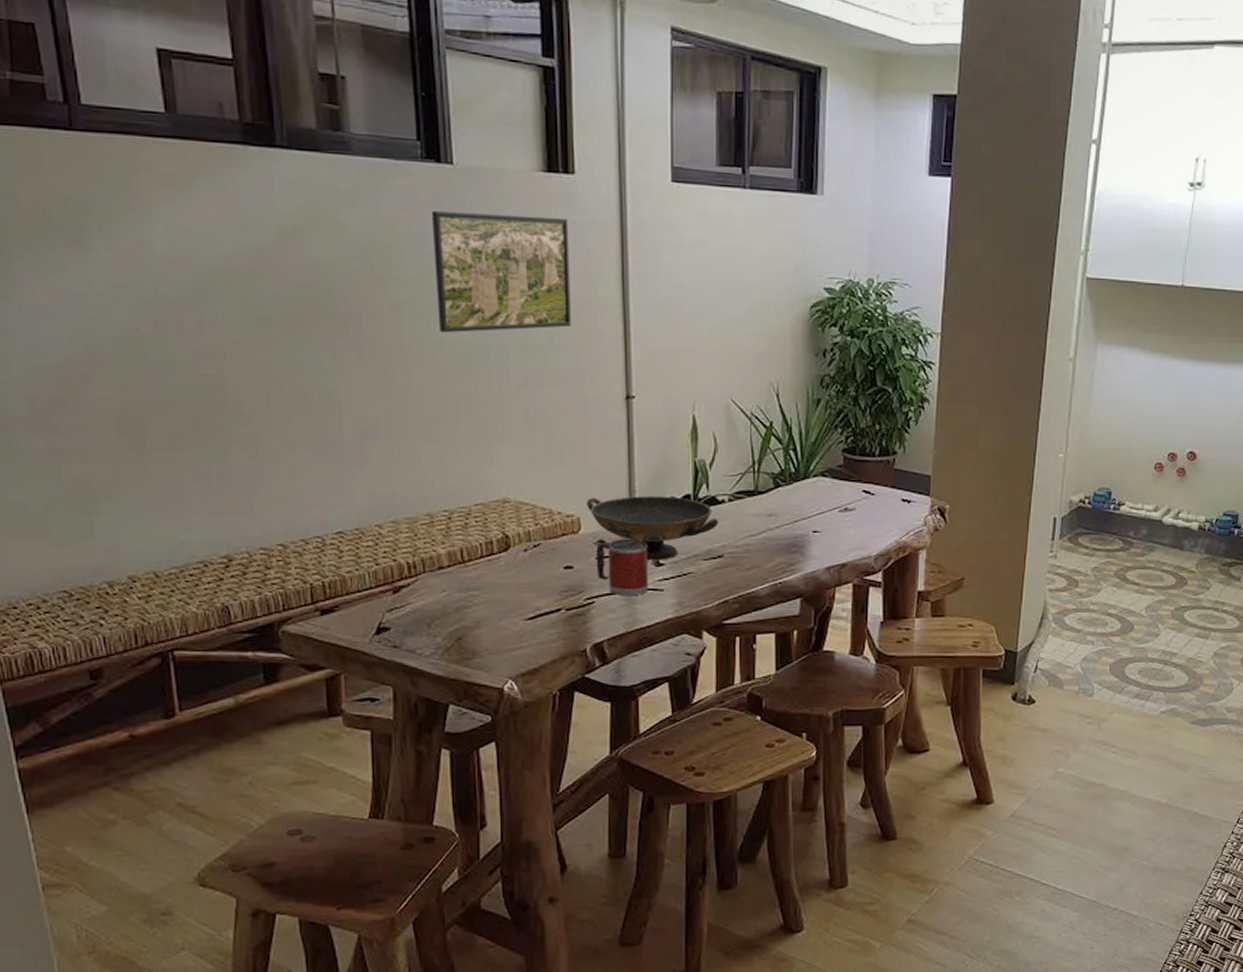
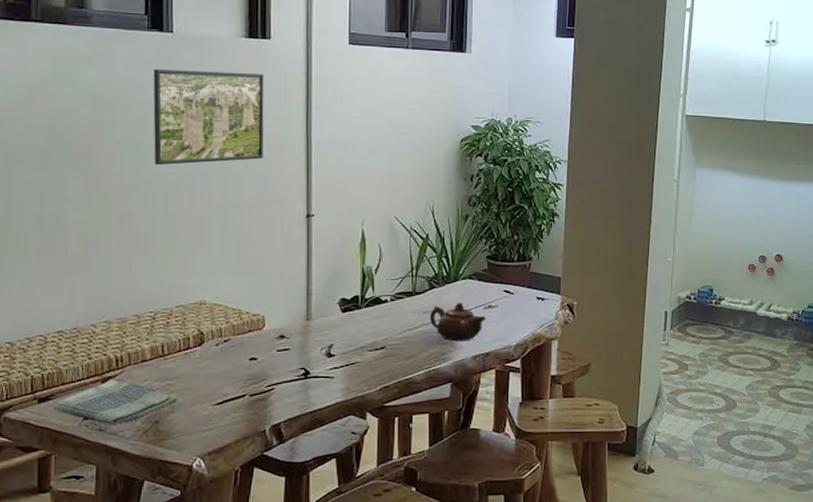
dish towel: none [338,589,484,642] -> present [53,379,179,426]
decorative bowl: present [587,496,719,561] -> none [271,297,382,352]
mug: present [596,538,649,596] -> none [277,333,322,383]
teapot: none [774,503,842,550] -> present [429,302,486,342]

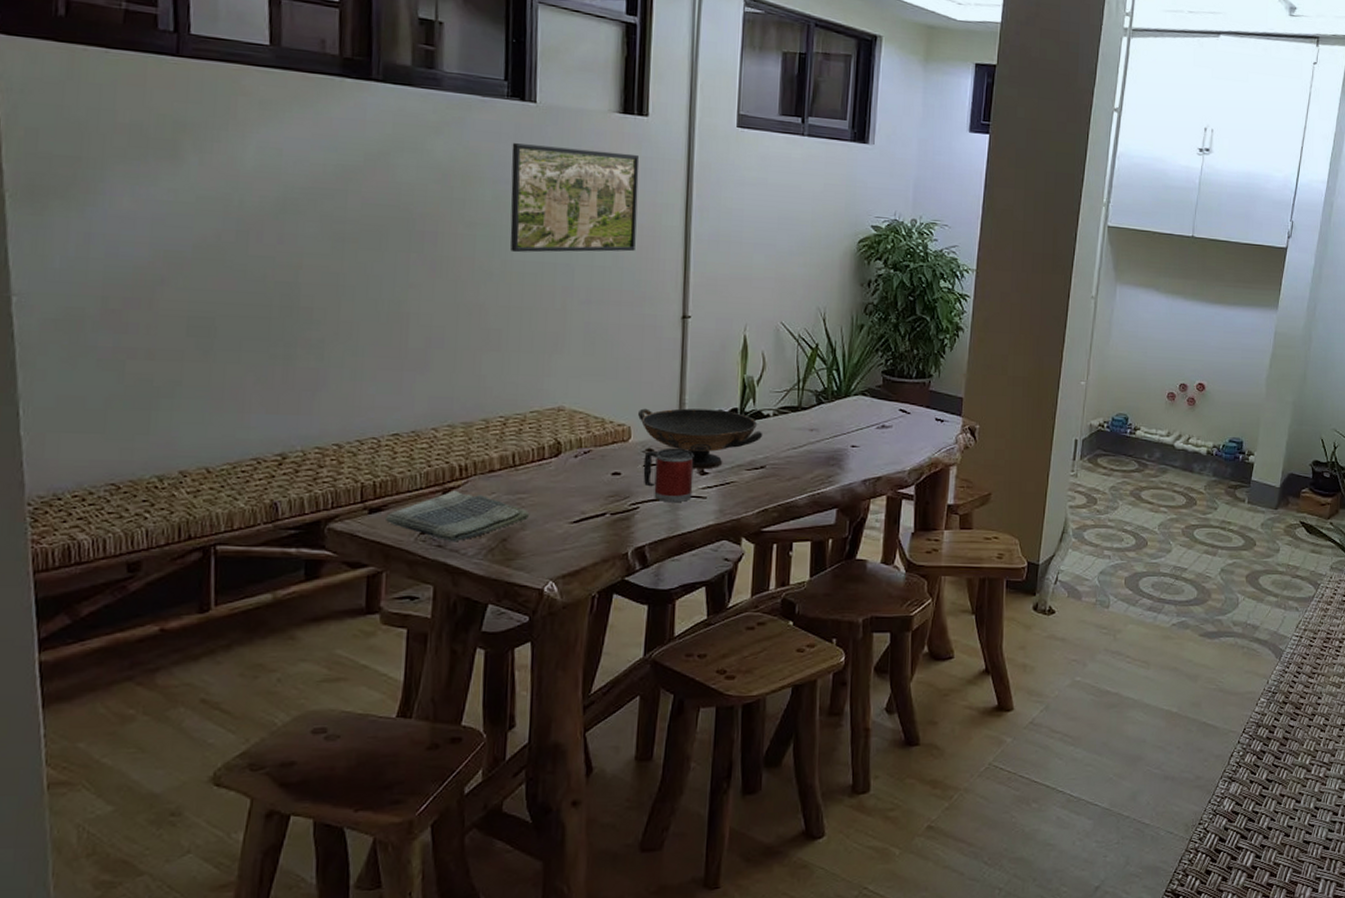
decorative bowl: none [271,297,382,352] -> present [638,408,763,470]
mug: none [277,333,322,383] -> present [643,447,694,503]
teapot: present [429,302,486,342] -> none [815,420,879,464]

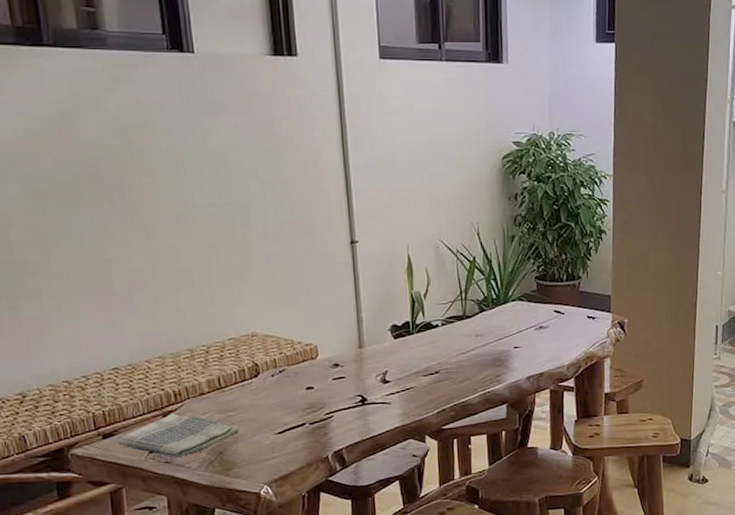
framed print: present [510,143,640,253] -> none [178,93,301,196]
decorative bowl: present [638,408,763,470] -> none [322,324,435,379]
mug: present [643,447,694,503] -> none [332,361,378,410]

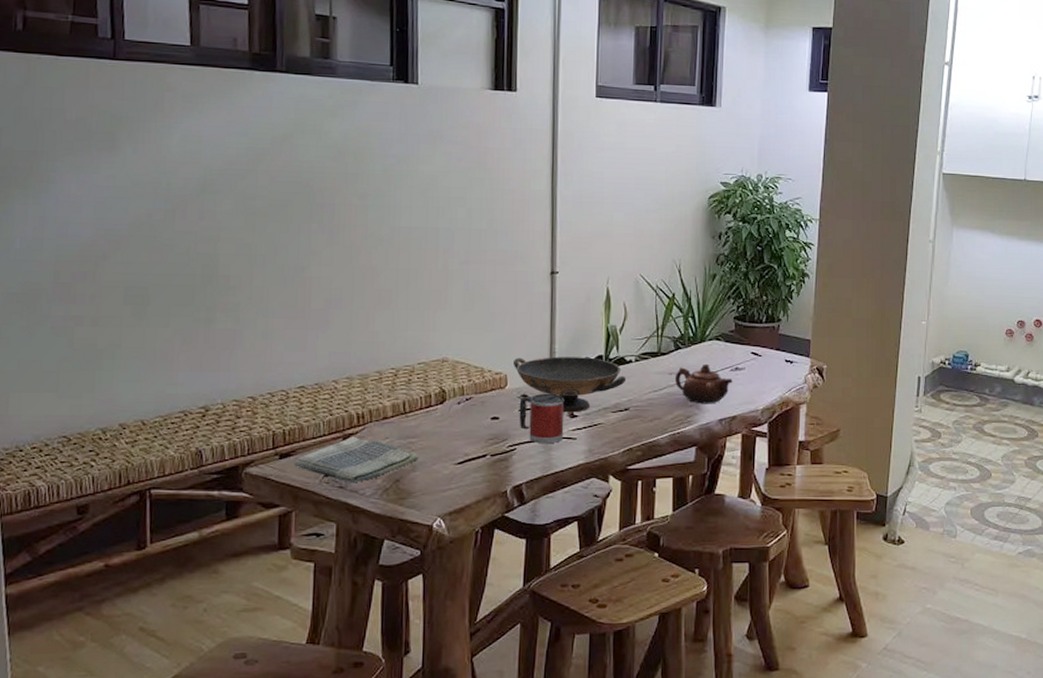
decorative bowl: none [322,324,435,379] -> present [514,357,627,413]
mug: none [332,361,378,410] -> present [519,393,565,444]
teapot: none [481,324,538,363] -> present [674,363,733,404]

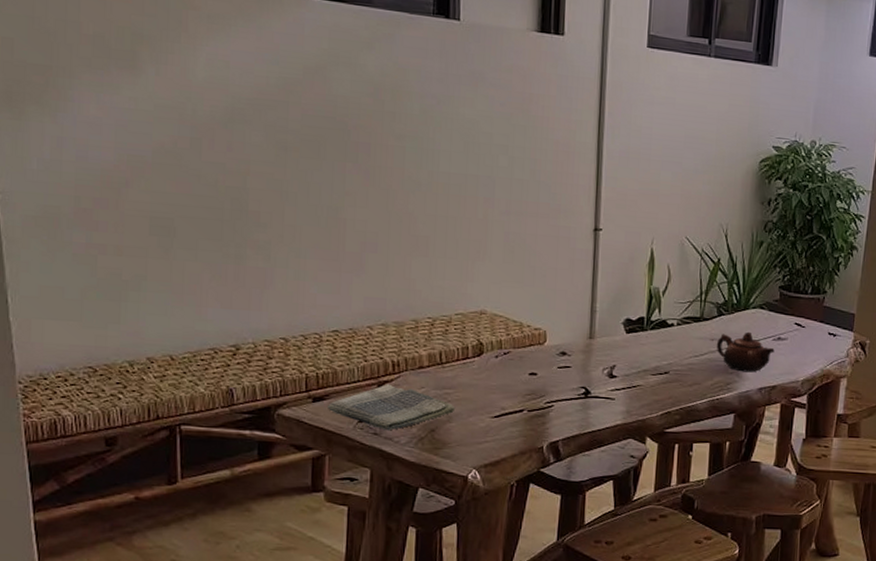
decorative bowl: present [514,357,627,413] -> none [553,314,668,373]
mug: present [519,393,565,444] -> none [557,351,604,403]

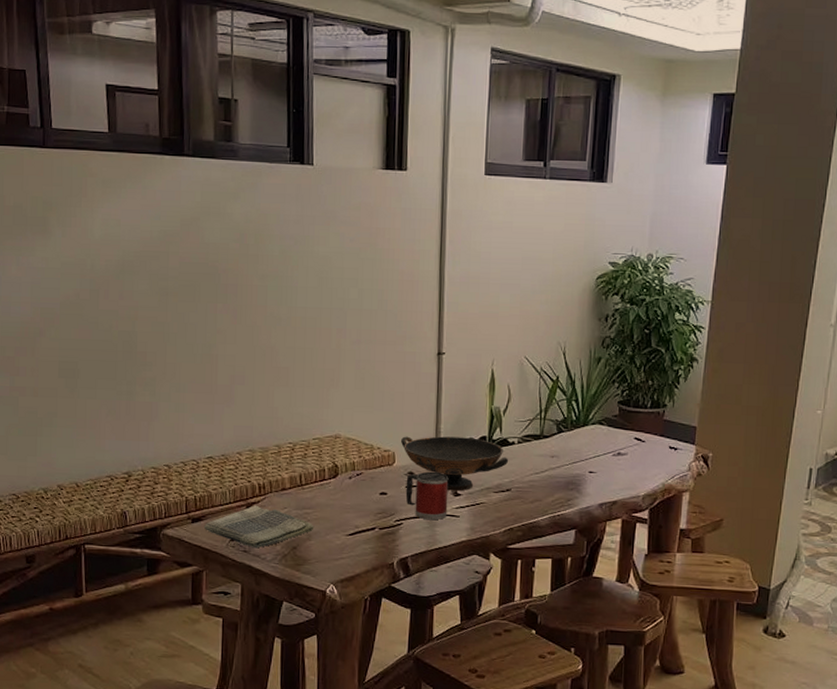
decorative bowl: none [553,314,668,373] -> present [401,436,509,492]
mug: none [557,351,604,403] -> present [405,471,449,521]
teapot: present [716,331,775,373] -> none [556,447,615,488]

